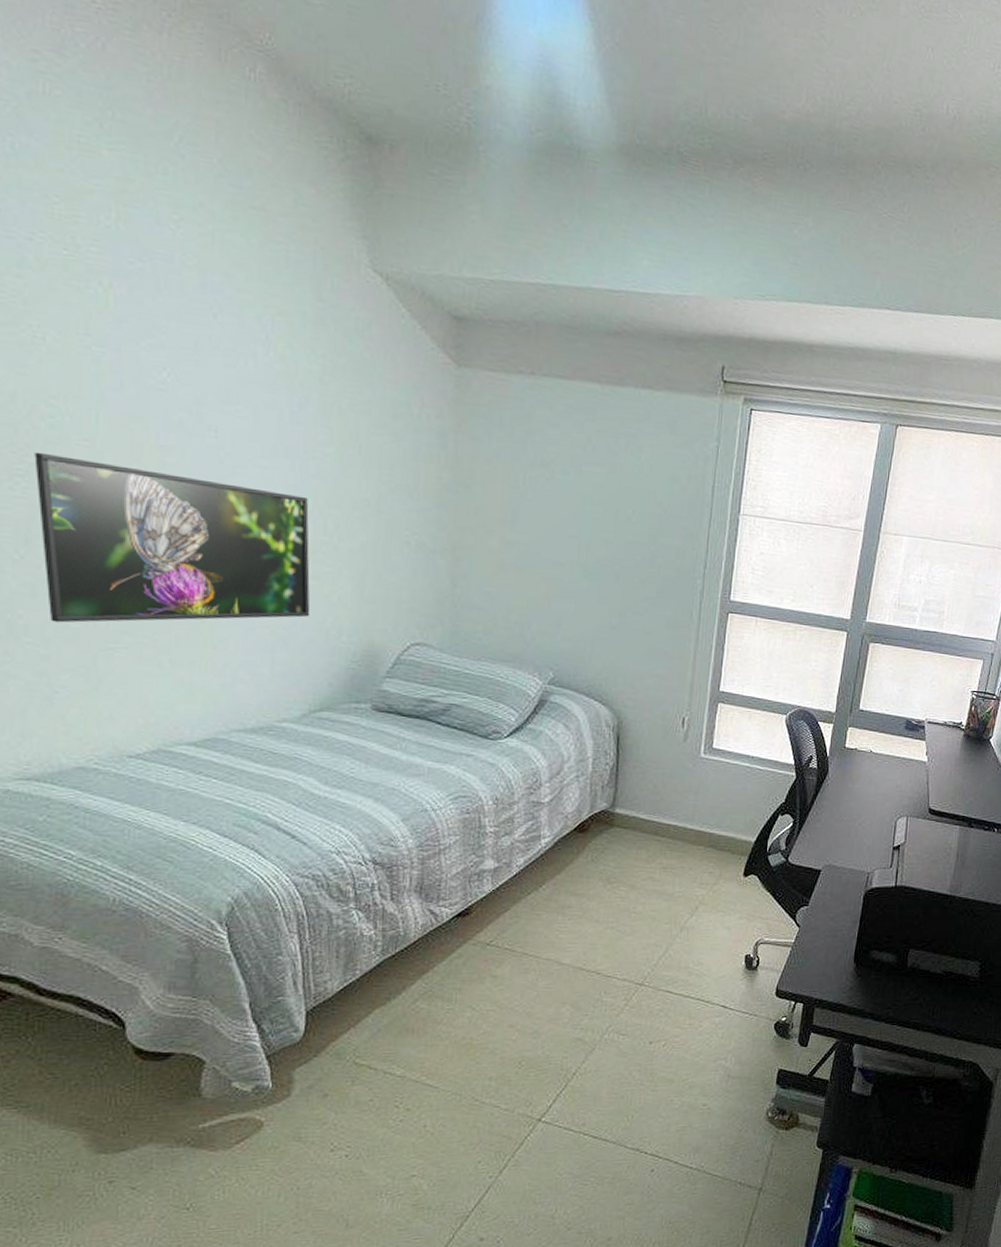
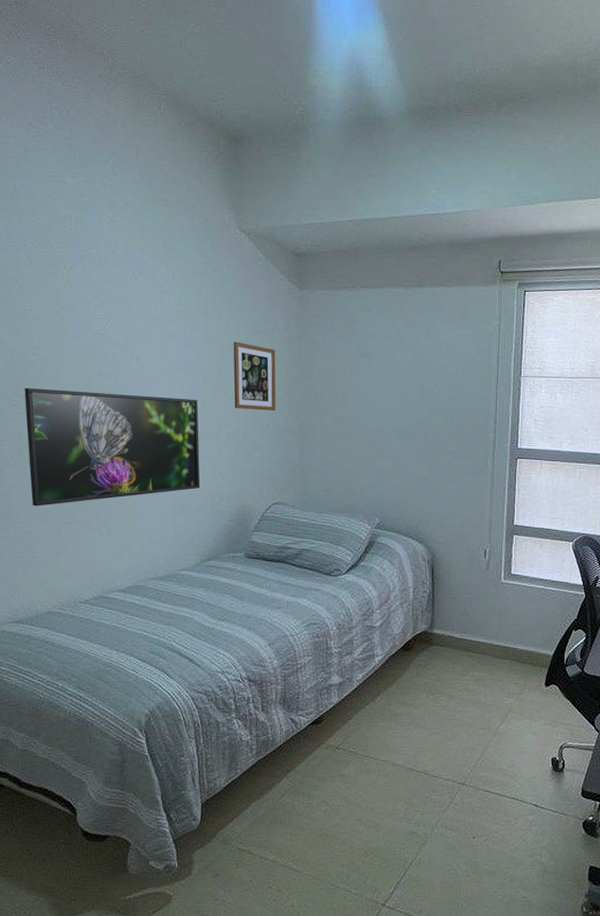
picture frame: none [360,425,422,524] -> present [233,342,276,410]

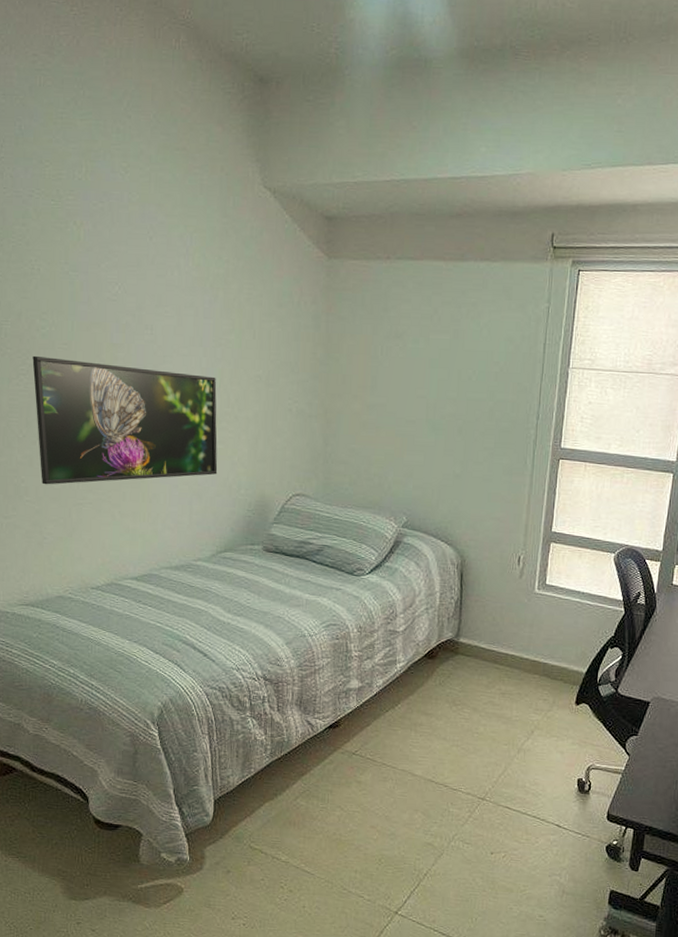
picture frame: present [233,342,276,410] -> none [255,314,301,393]

